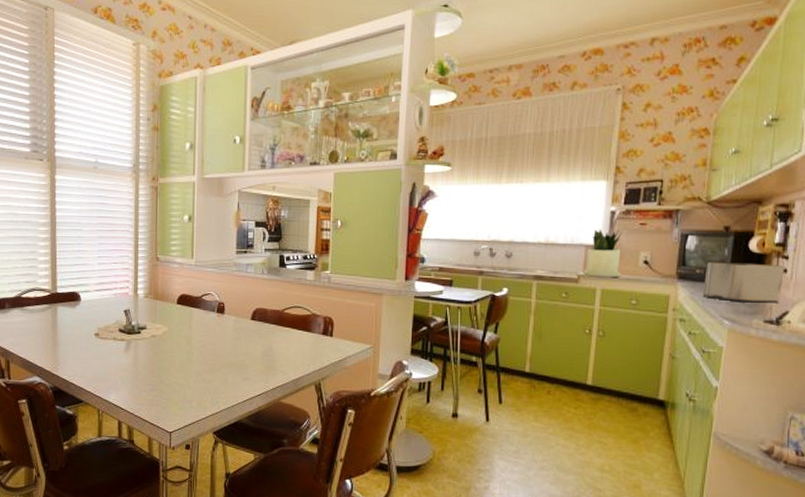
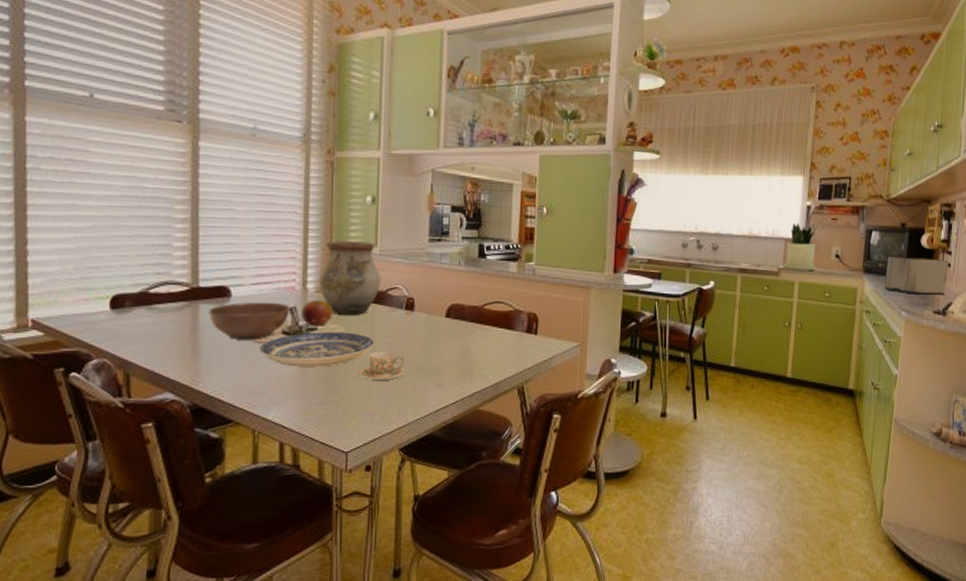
bowl: none [63,305,125,336] -> present [207,301,290,340]
plate: none [102,330,192,360] -> present [259,332,374,367]
fruit: none [133,303,159,326] -> present [301,300,333,326]
vase: none [147,254,197,317] -> present [319,241,381,315]
teacup: none [179,348,218,374] -> present [358,351,406,381]

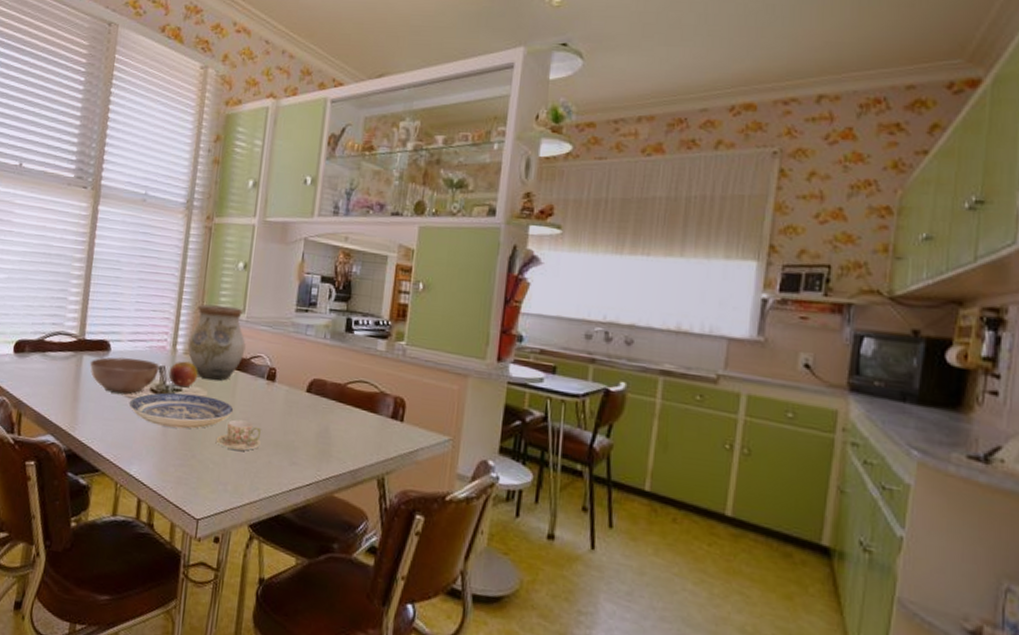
planter: present [783,223,818,272] -> none [724,319,778,383]
toaster: present [884,257,949,295] -> none [882,373,996,435]

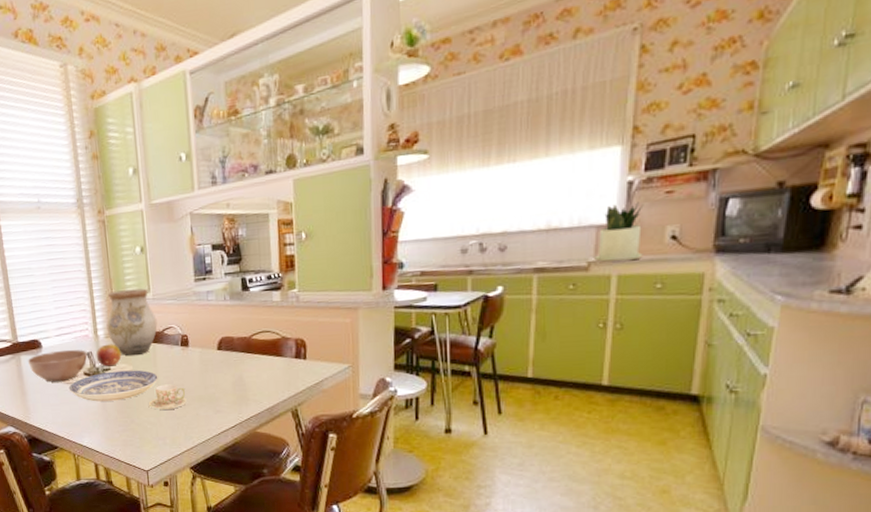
planter: none [724,319,778,383] -> present [594,202,644,263]

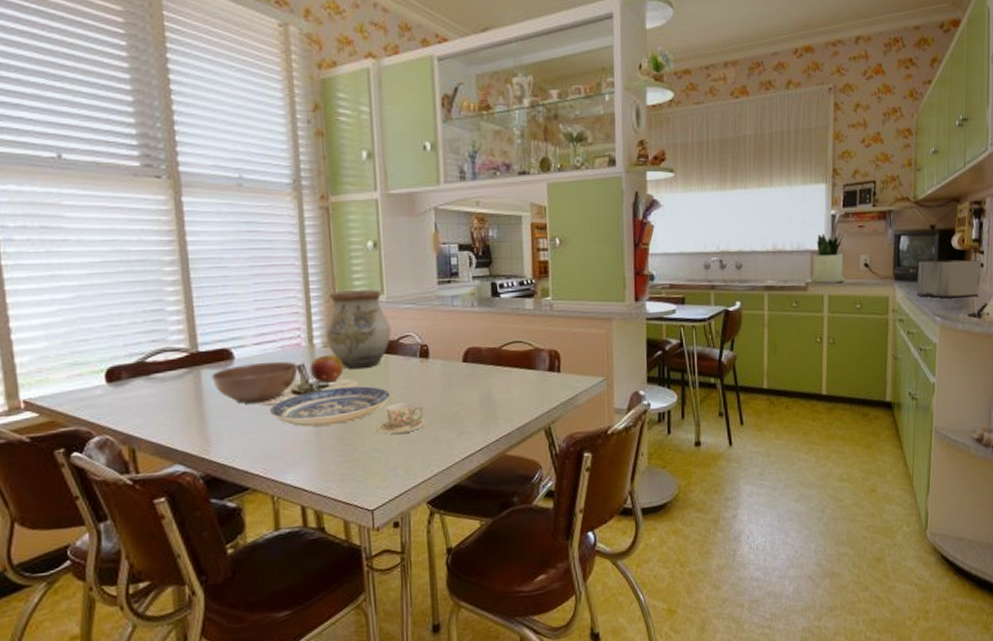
toaster: none [747,220,860,272] -> present [916,259,982,299]

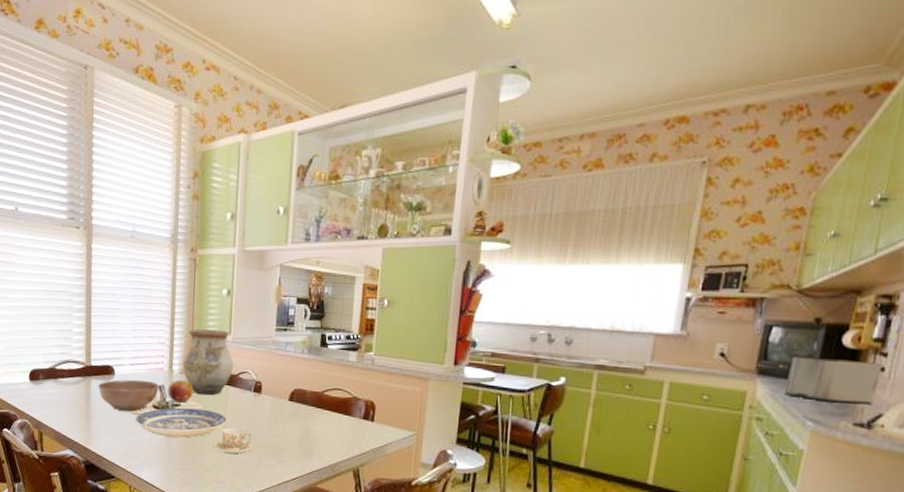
planter: present [810,233,846,284] -> none [650,316,699,371]

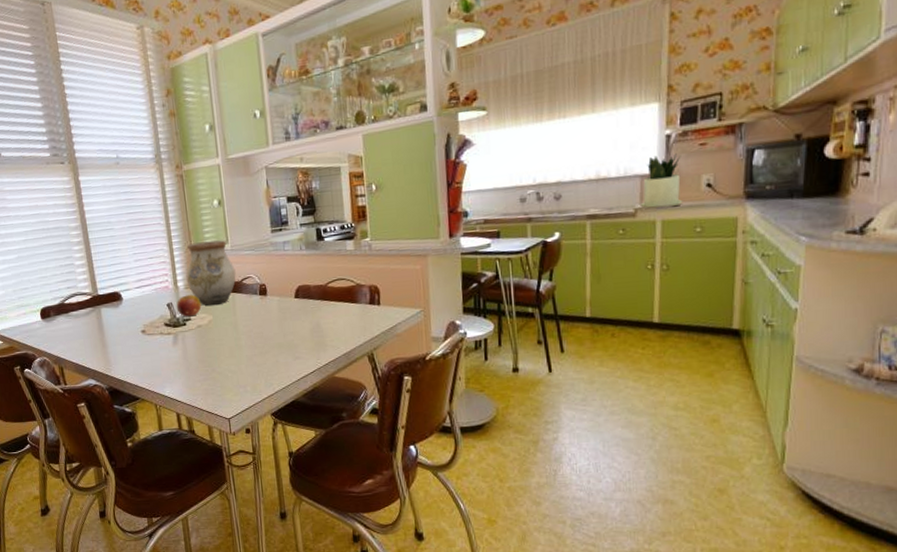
bowl: present [97,379,159,411] -> none [107,301,168,334]
plate: present [135,407,227,438] -> none [149,319,238,352]
teacup: present [213,427,253,454] -> none [228,332,267,359]
planter: none [650,316,699,371] -> present [640,153,683,209]
toaster: present [784,357,883,405] -> none [774,168,868,216]

